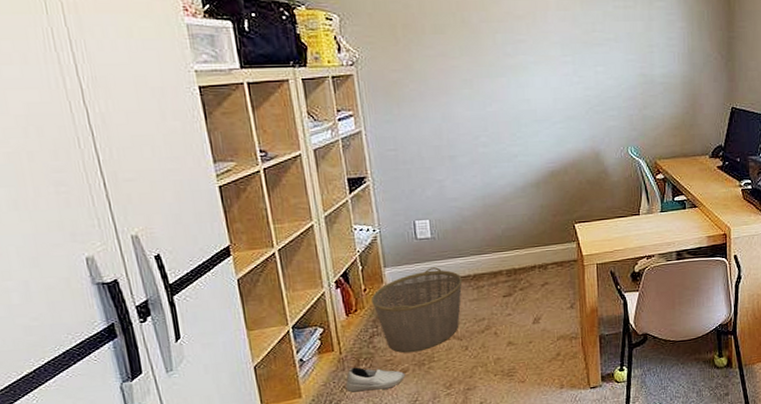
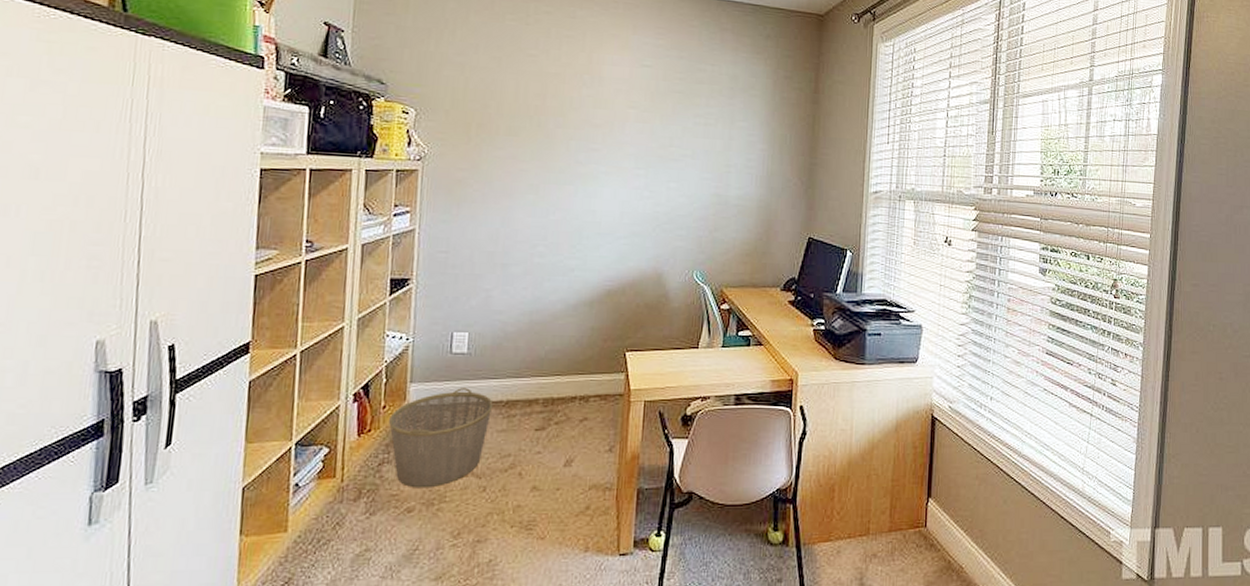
shoe: present [345,367,406,392] -> none [339,500,410,531]

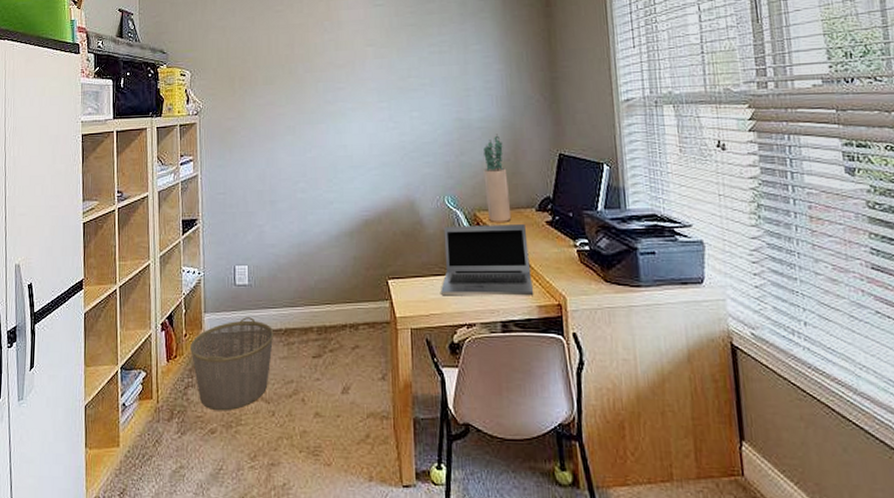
laptop: none [679,300,770,371] -> present [441,224,534,296]
vase: none [734,213,758,301] -> present [483,134,512,224]

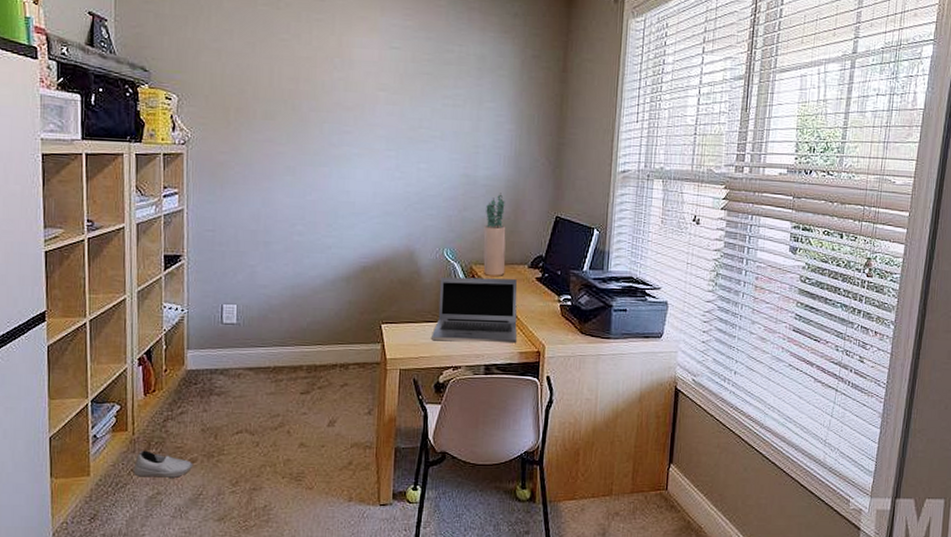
shoe: none [158,420,213,450] -> present [133,450,193,478]
basket: present [190,317,274,411] -> none [171,355,262,442]

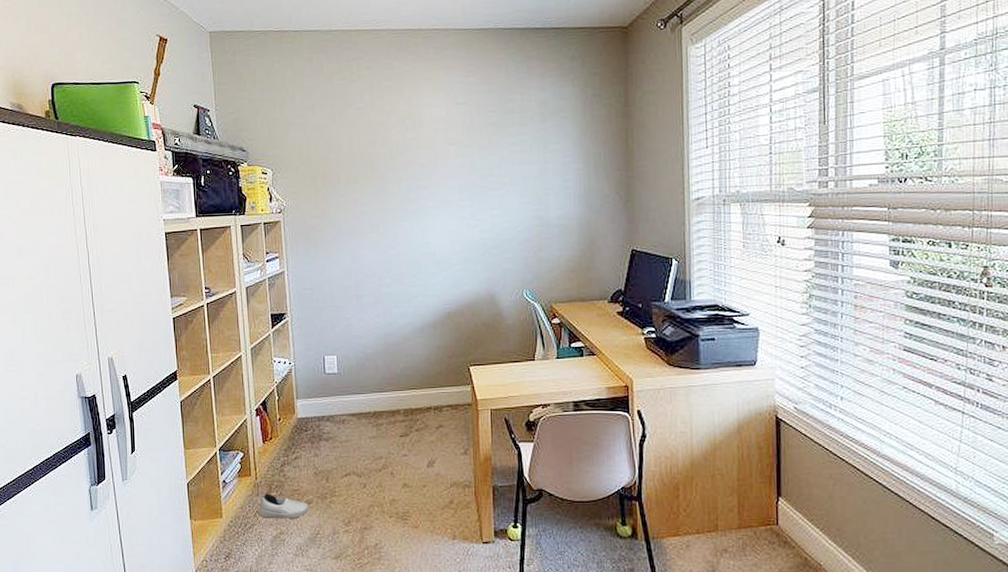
laptop: present [432,276,518,344] -> none [519,315,604,380]
vase: present [483,193,506,277] -> none [560,231,586,314]

